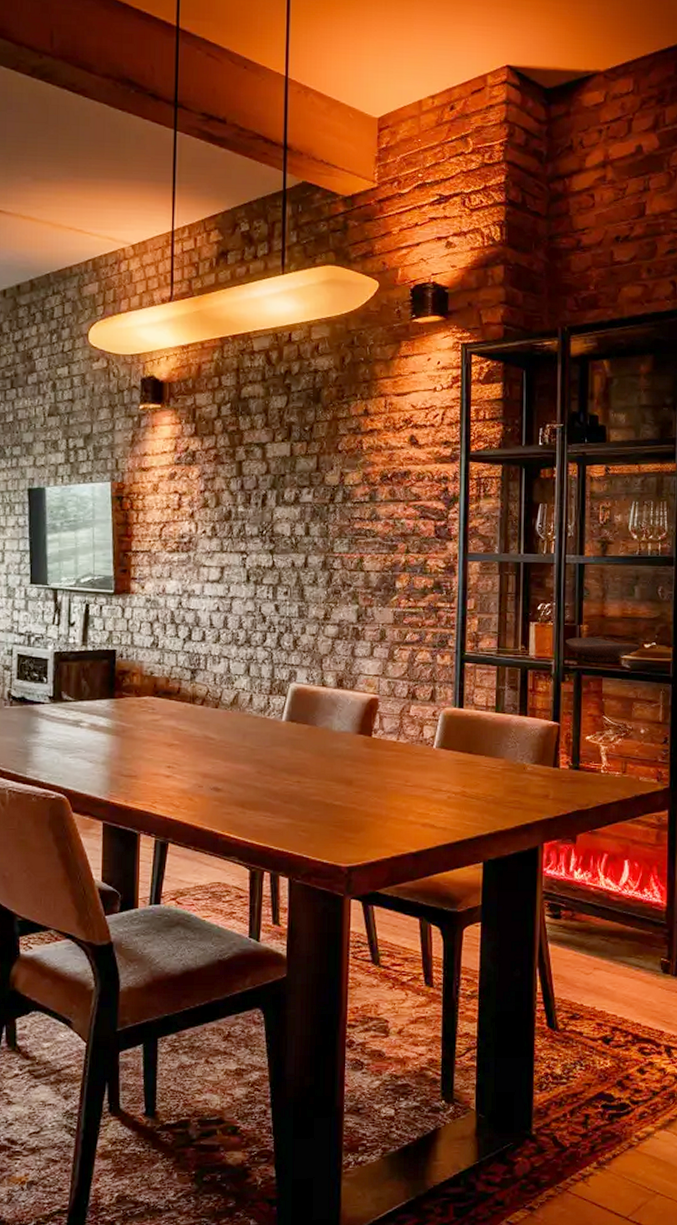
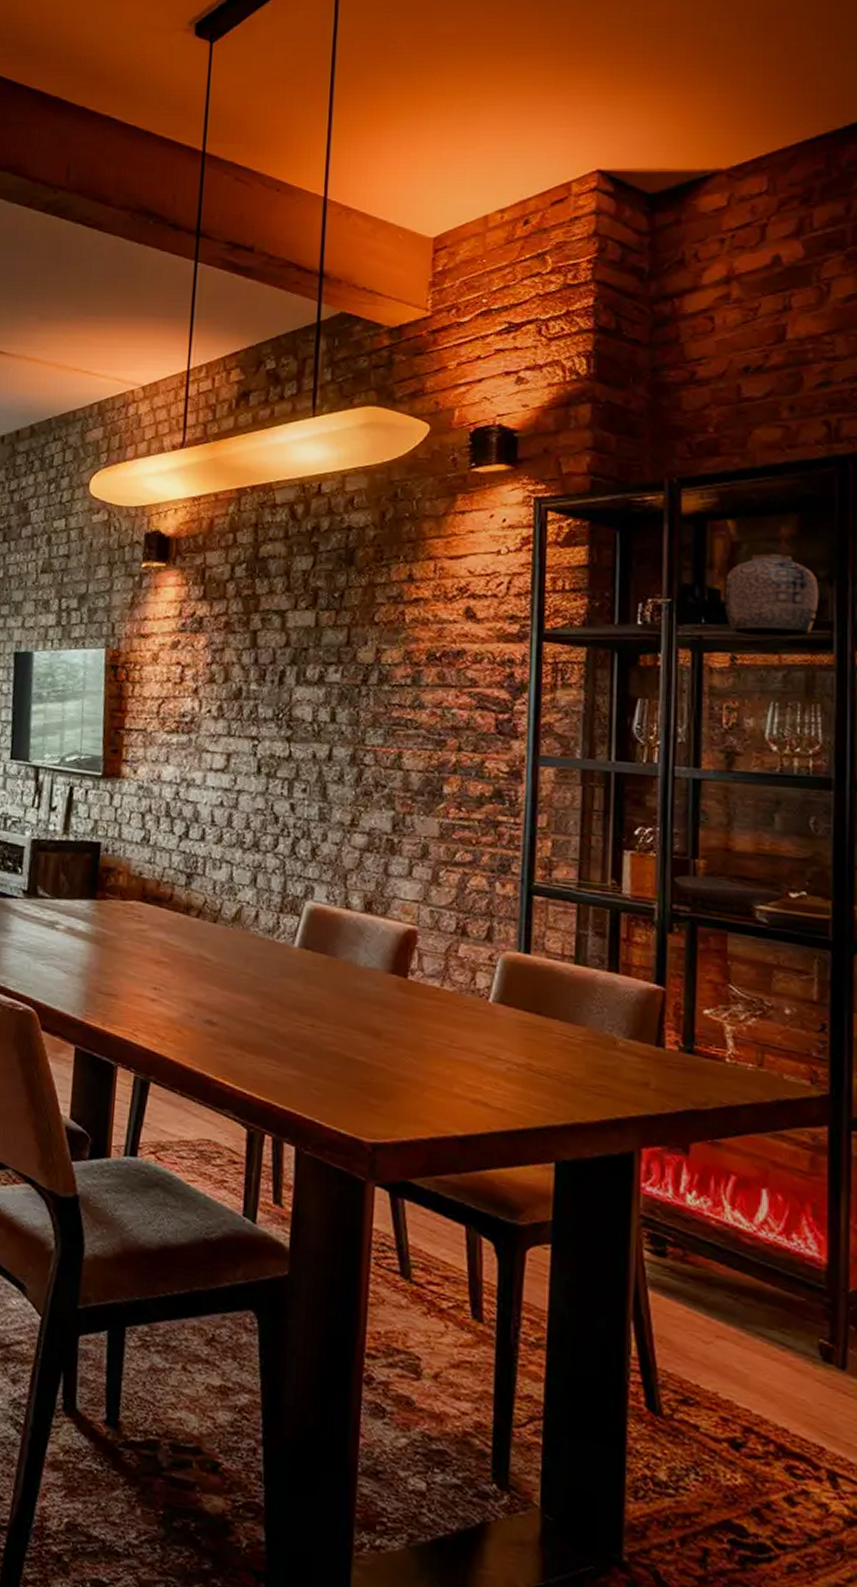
decorative jar: none [600,386,667,451] -> present [723,553,819,637]

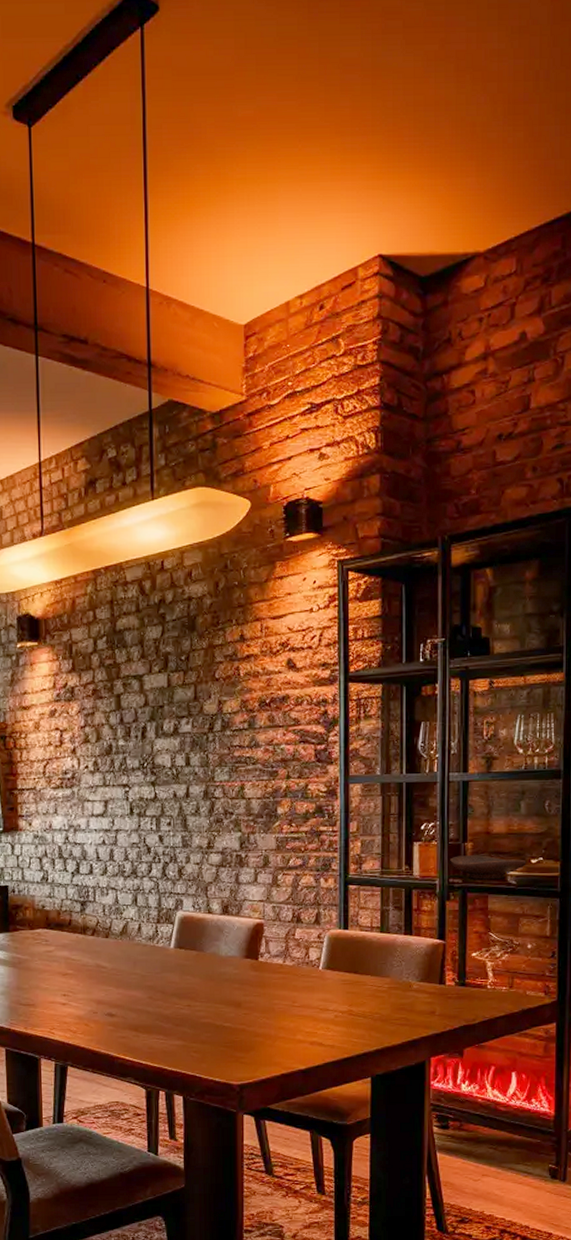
decorative jar: present [723,553,819,637] -> none [483,594,554,663]

